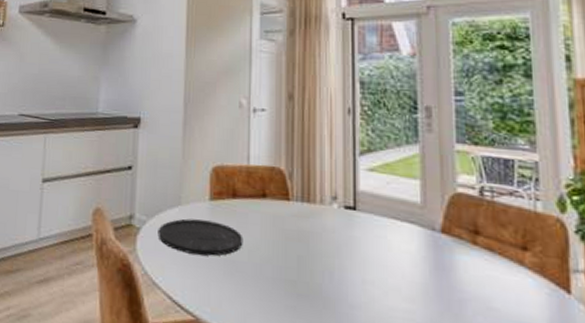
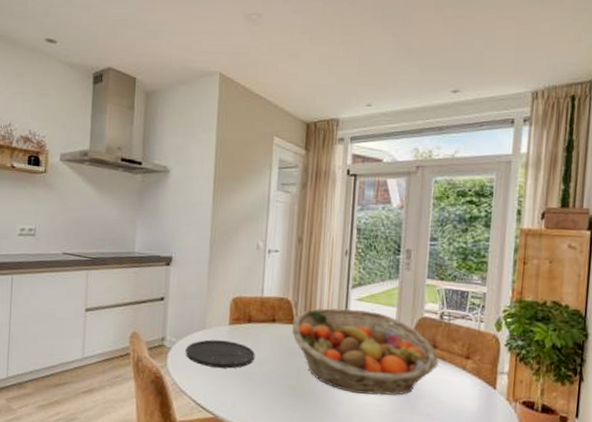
fruit basket: none [288,179,484,299] -> present [292,307,439,396]

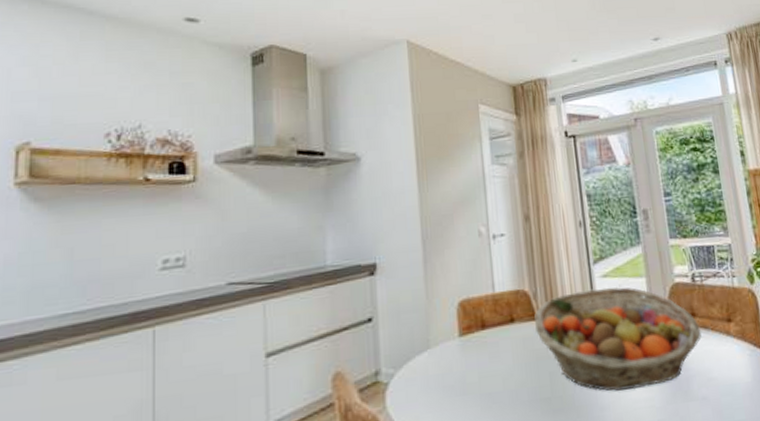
plate: present [185,339,256,369] -> none [408,357,497,398]

